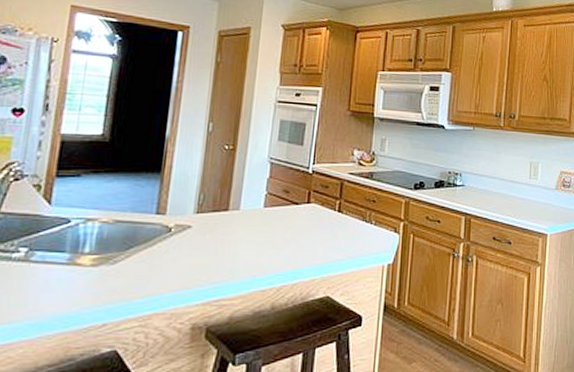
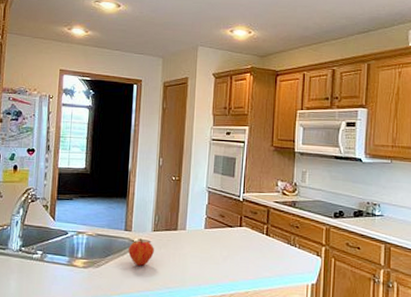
fruit: none [160,223,196,258] -> present [128,238,154,266]

